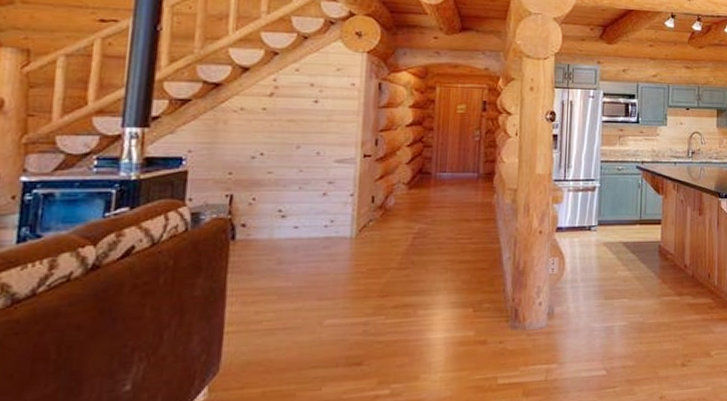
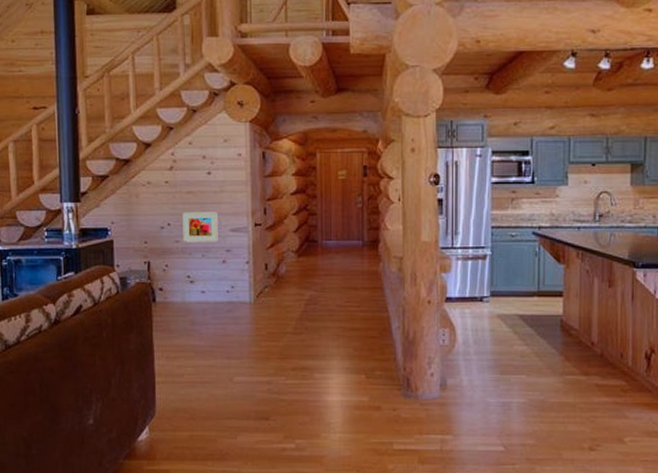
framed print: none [277,141,322,173] -> present [182,212,218,242]

